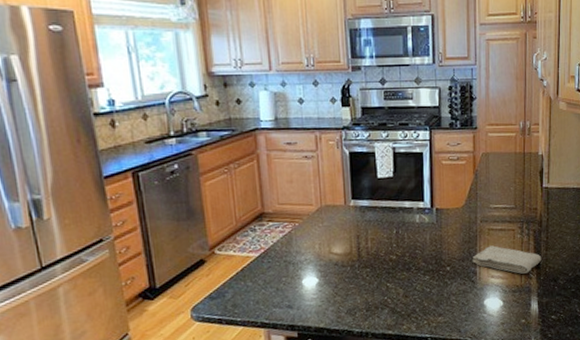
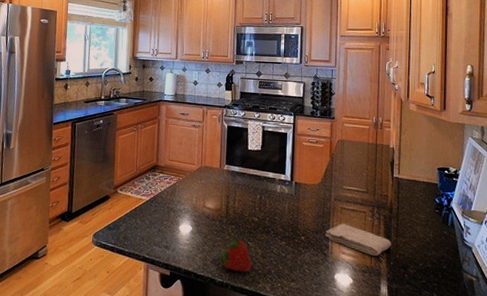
fruit: none [355,280,394,318] -> present [219,237,252,273]

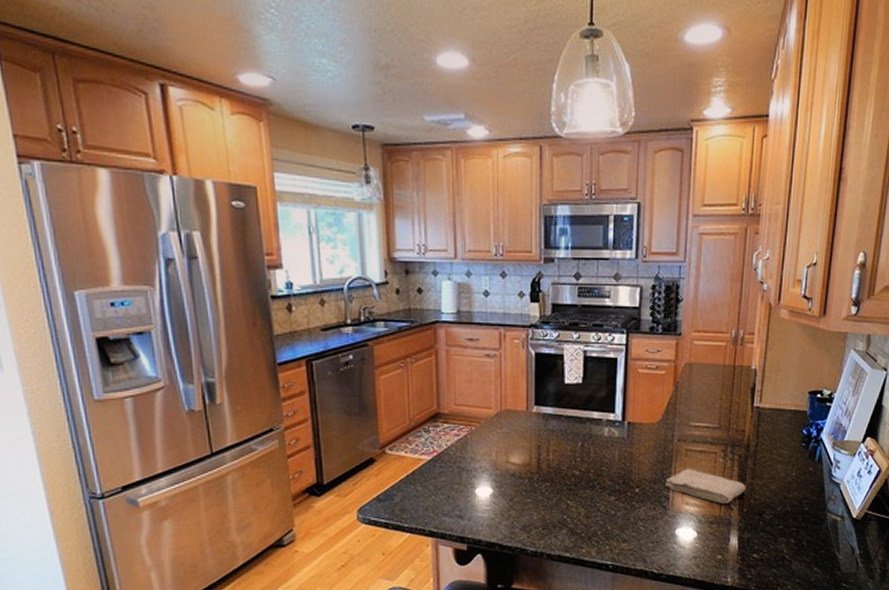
fruit: present [219,237,252,273] -> none [530,496,573,538]

